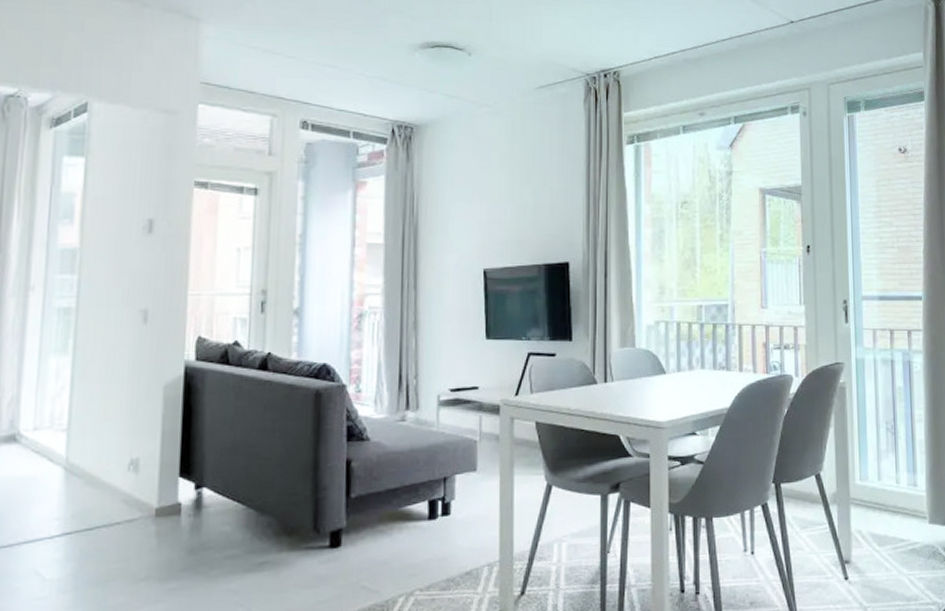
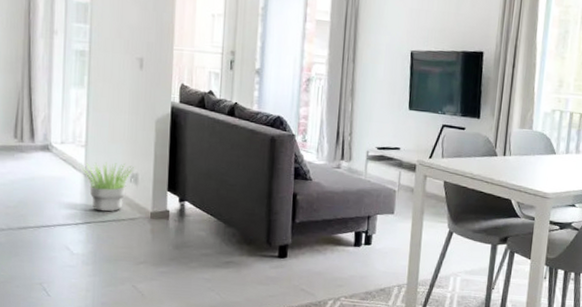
potted plant: none [59,447,133,516] -> present [80,162,134,212]

